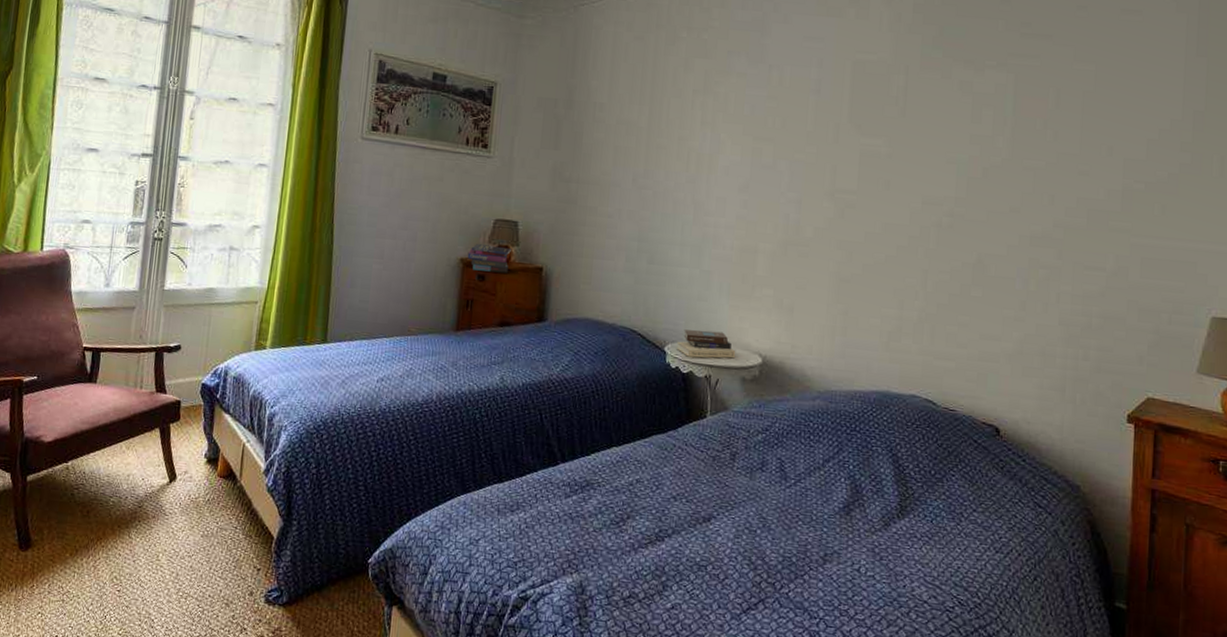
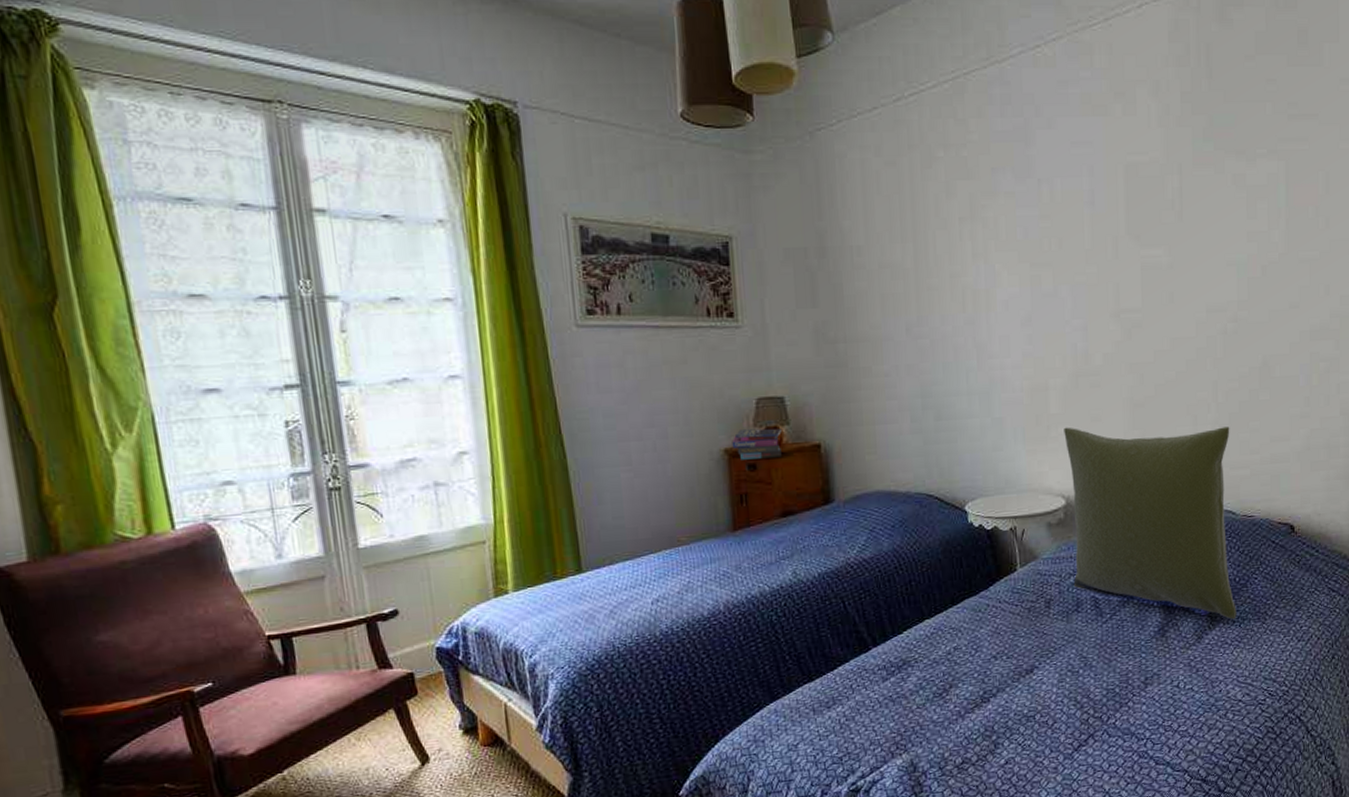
books: present [677,329,736,359] -> none [977,480,1039,512]
pillow: none [760,289,937,514] -> present [1064,426,1237,620]

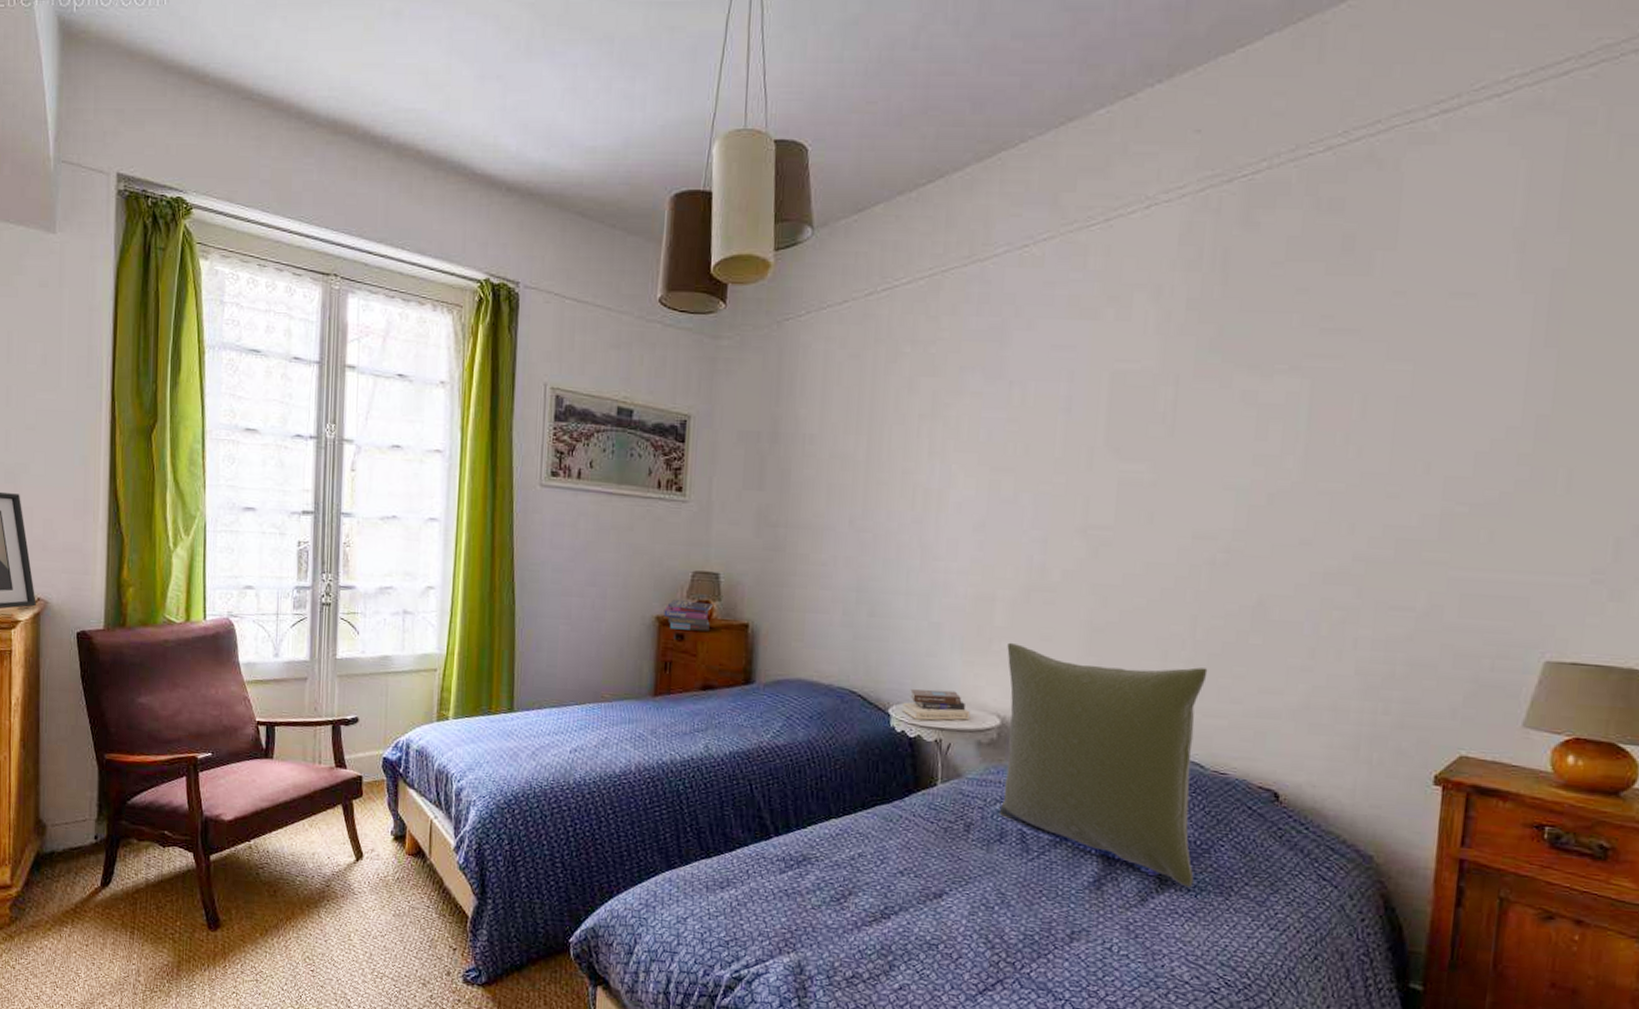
books: none [977,480,1039,512] -> present [902,689,971,721]

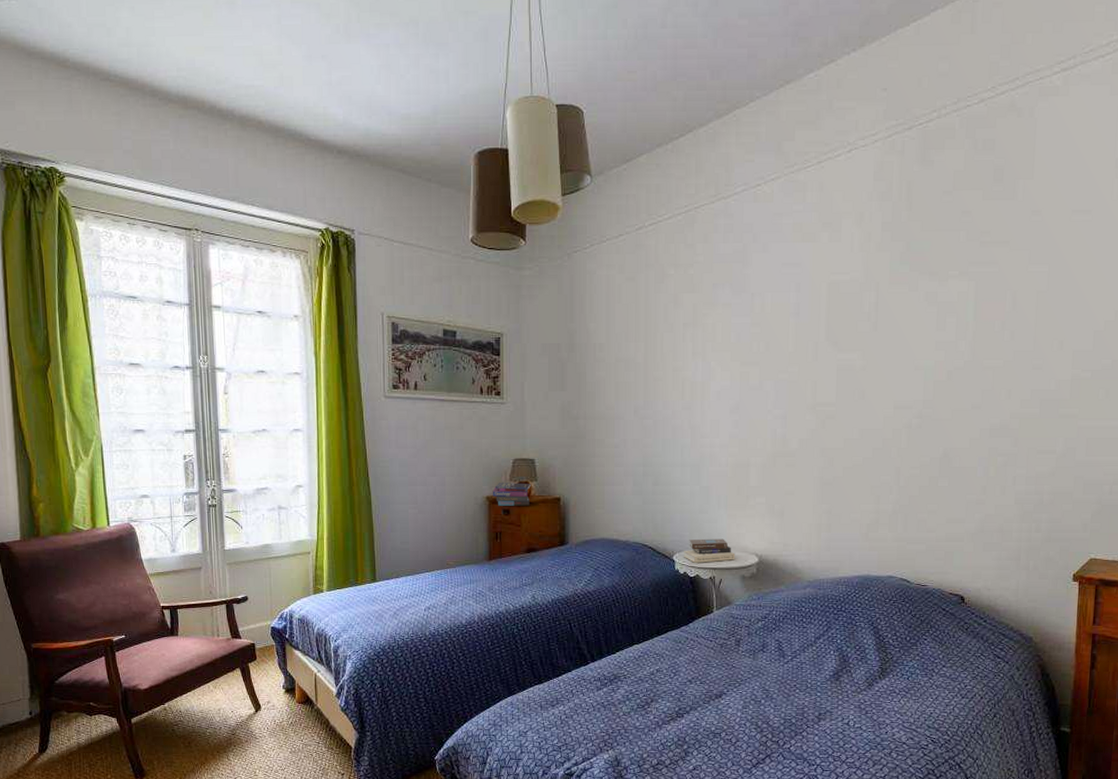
pillow: present [999,642,1208,888] -> none [760,498,909,673]

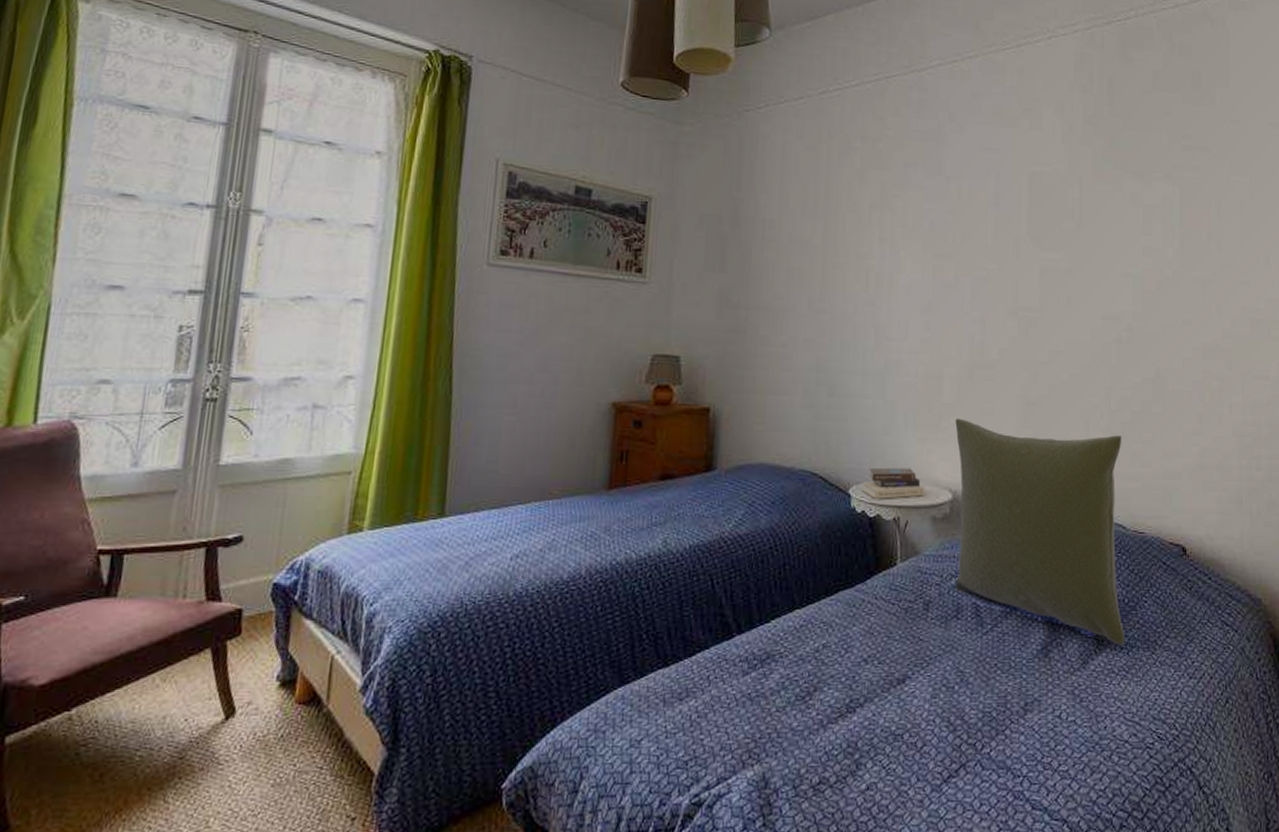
books: present [492,483,531,506] -> none [620,385,673,417]
pillow: none [760,498,909,673] -> present [954,418,1125,646]

